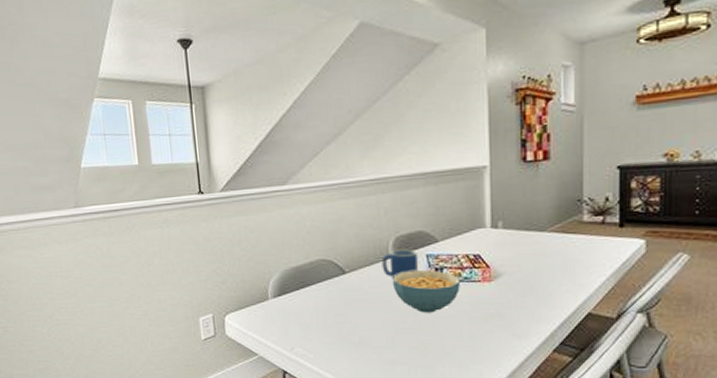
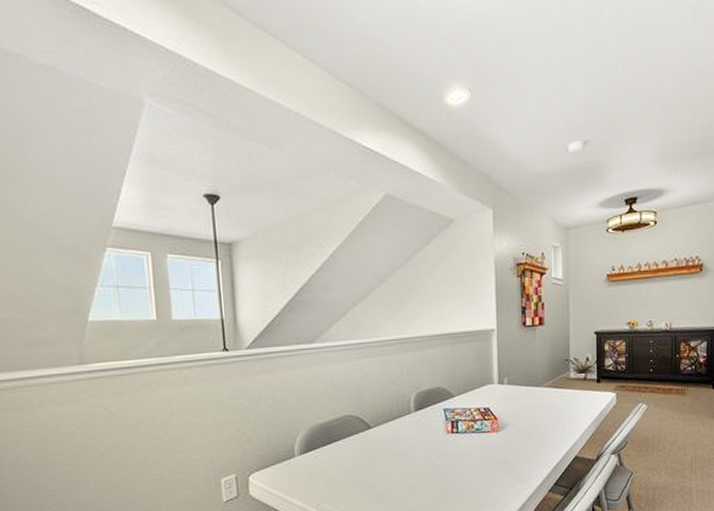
mug: present [381,249,419,280] -> none [404,404,437,433]
cereal bowl: present [393,270,460,313] -> none [414,423,473,463]

